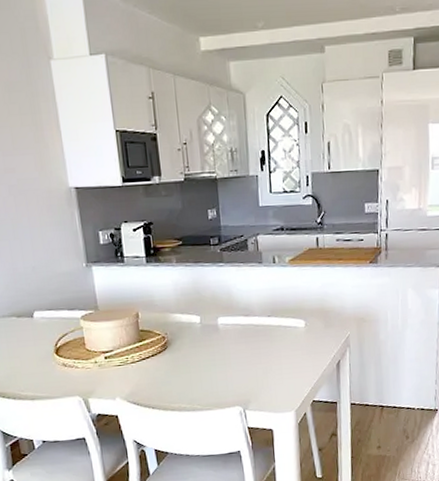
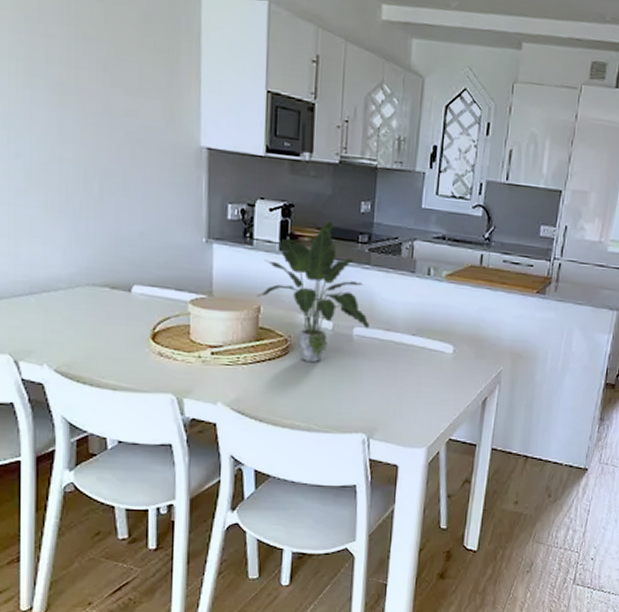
potted plant: none [134,230,231,353] -> present [257,220,370,362]

